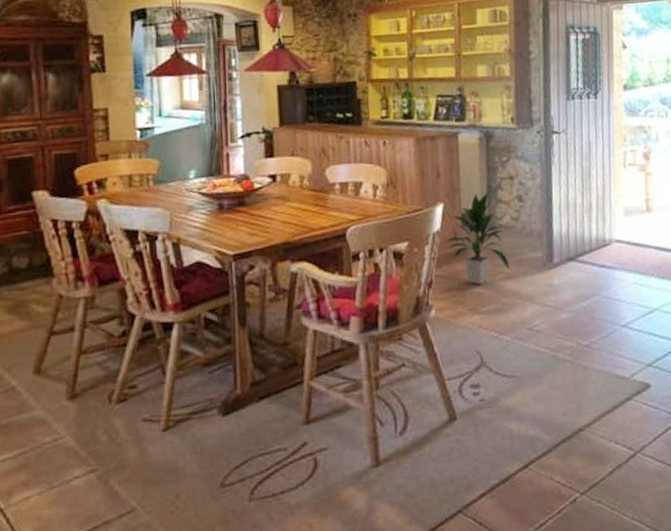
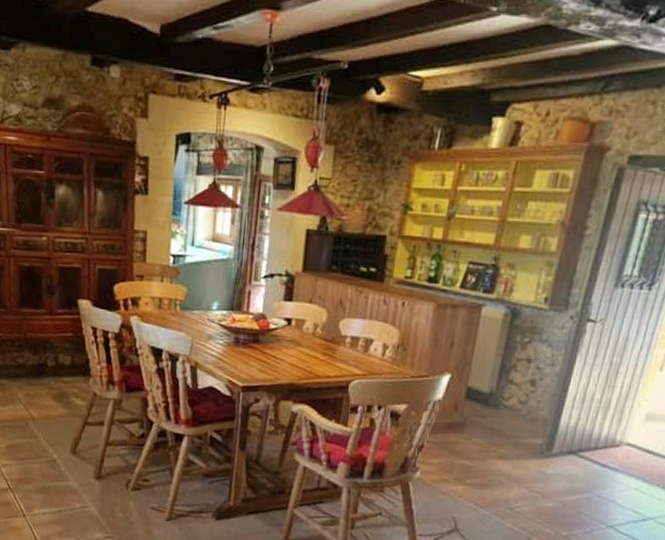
indoor plant: present [445,192,511,285] -> none [444,370,509,459]

